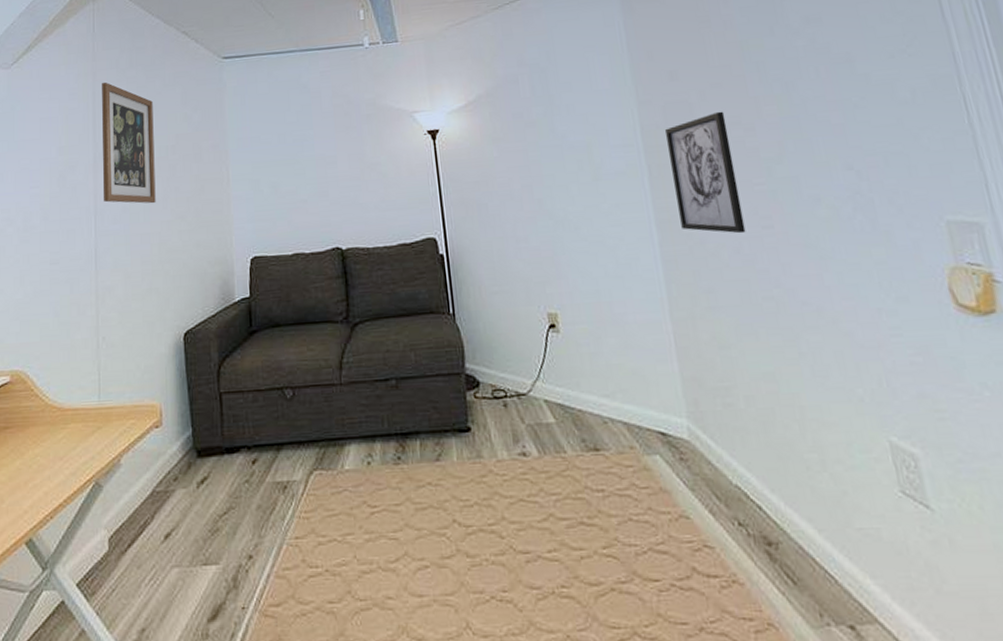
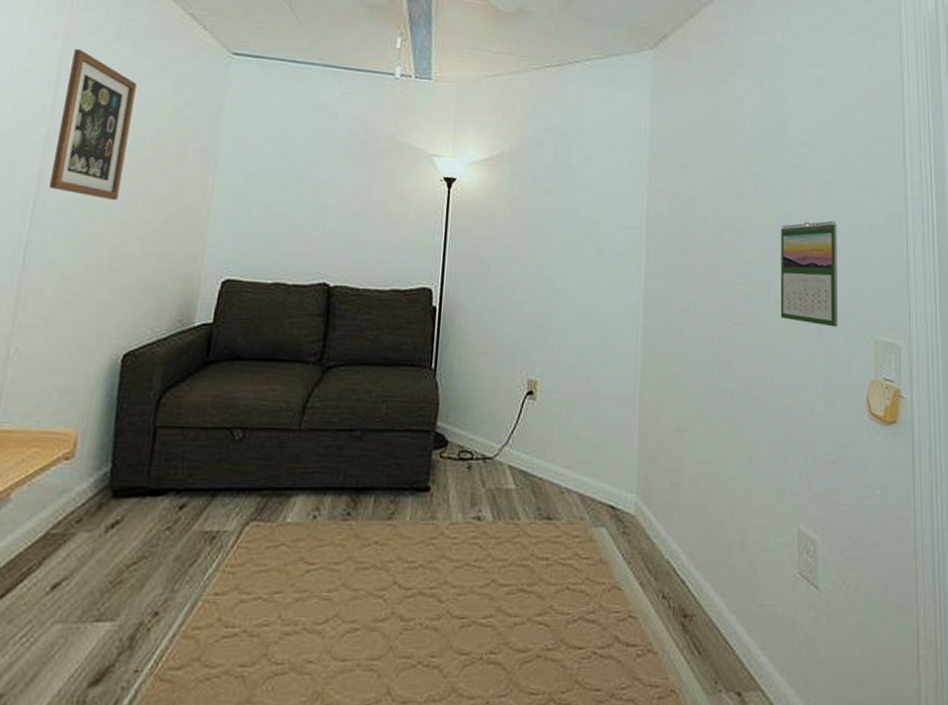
wall art: present [665,111,746,234] -> none [665,211,721,327]
calendar: none [799,97,894,214] -> present [780,221,838,327]

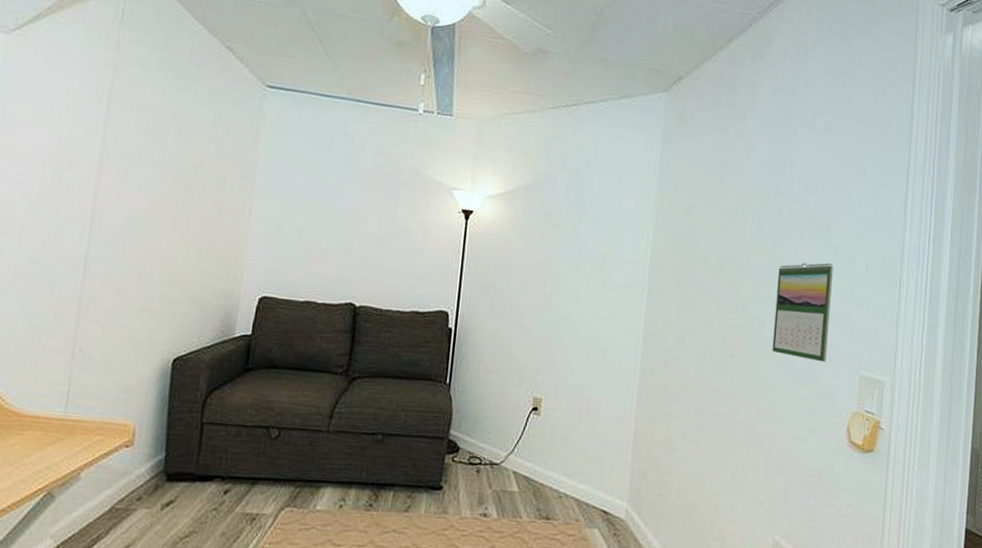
wall art: present [50,48,137,201] -> none [104,78,180,222]

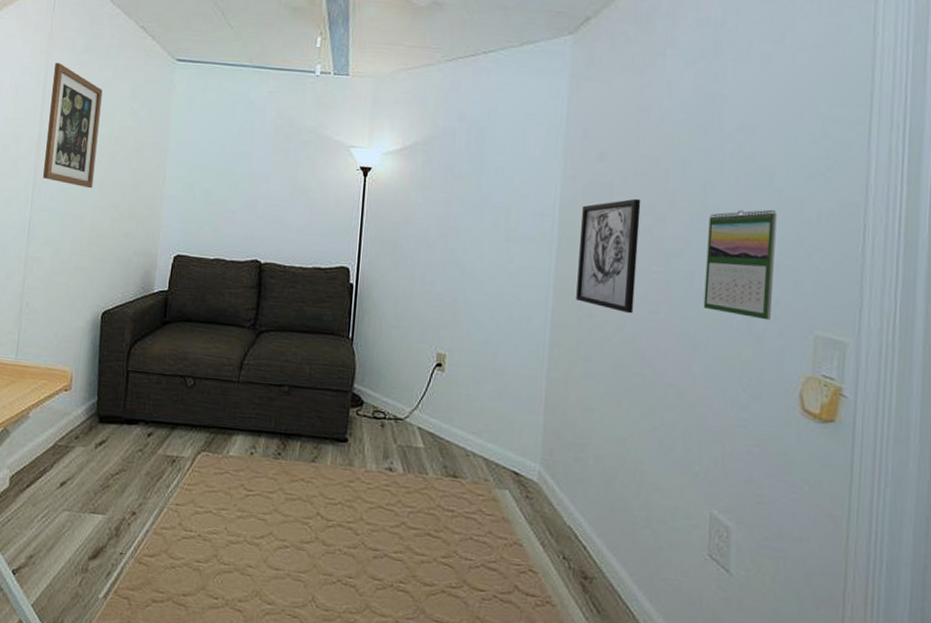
wall art: none [104,78,180,222] -> present [43,62,103,189]
wall art: none [663,249,722,357] -> present [576,198,641,314]

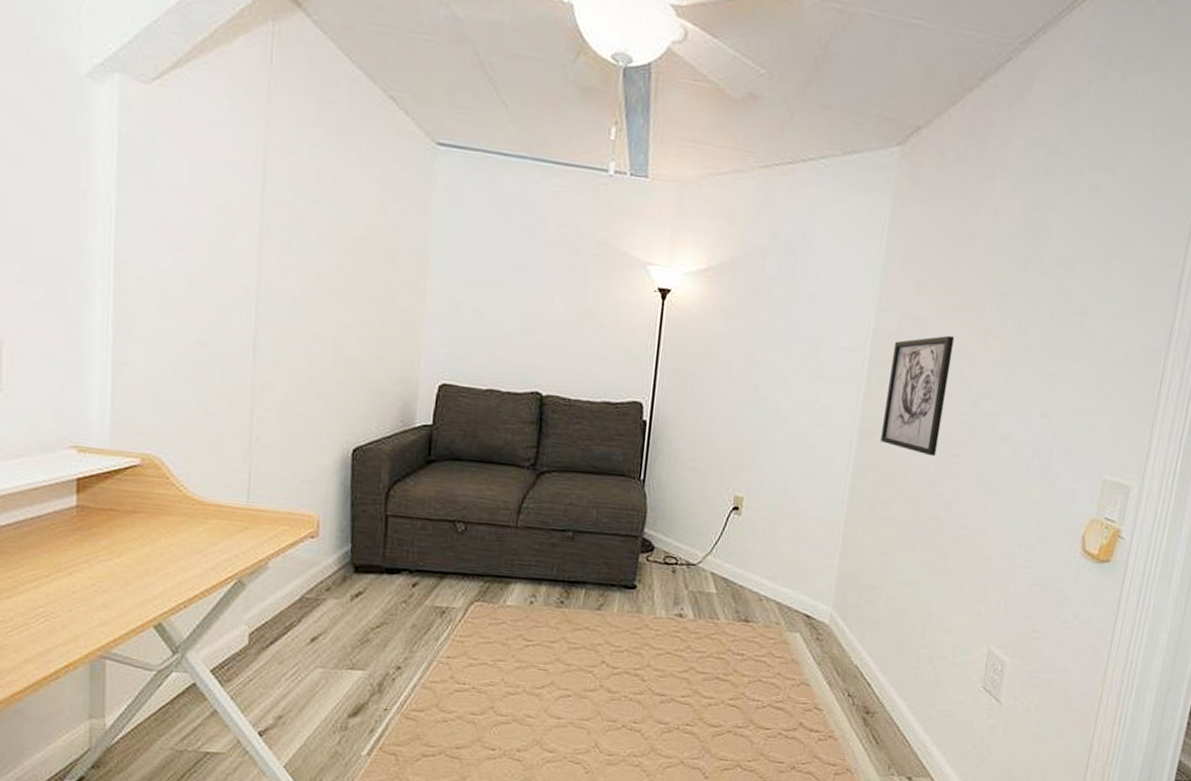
wall art: present [43,62,103,189] -> none [269,135,342,301]
calendar: present [703,209,777,320] -> none [1004,351,1085,464]

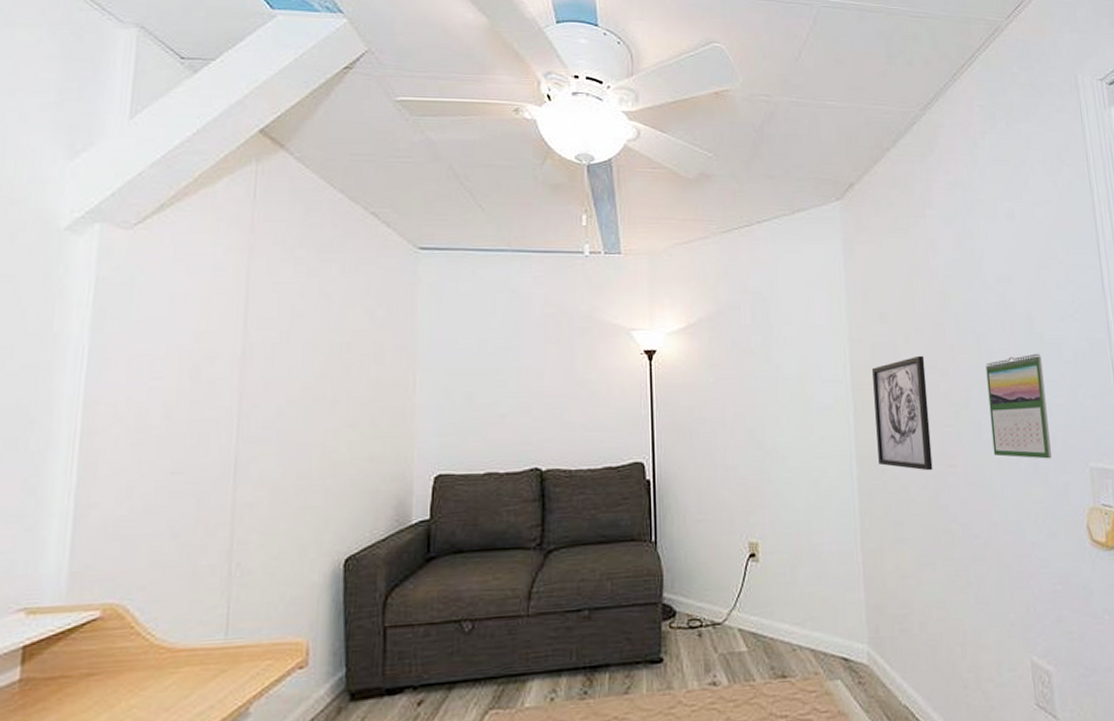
calendar: none [1004,351,1085,464] -> present [985,353,1052,459]

